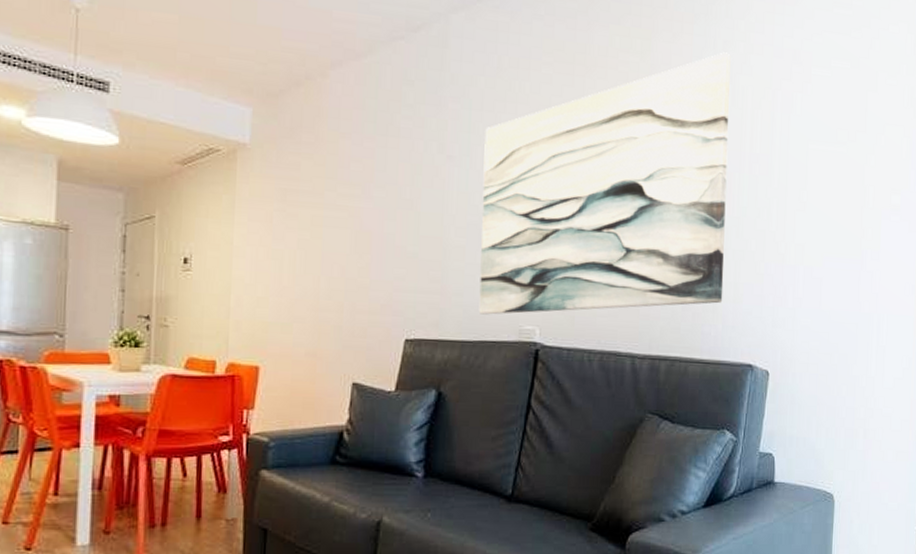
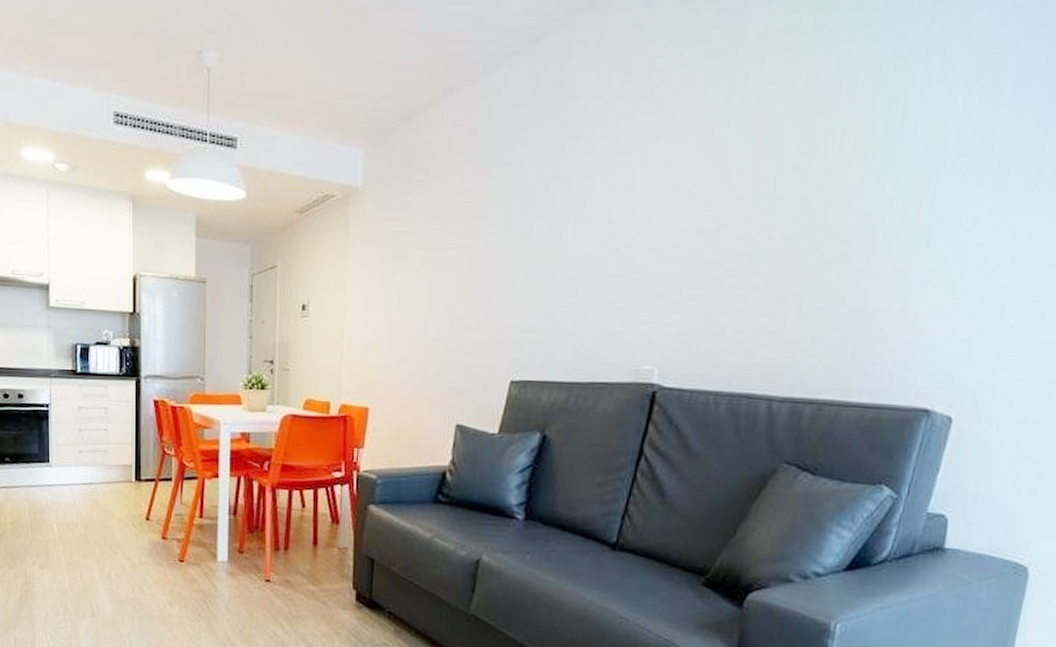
wall art: present [478,52,731,315] -> none [590,12,943,355]

